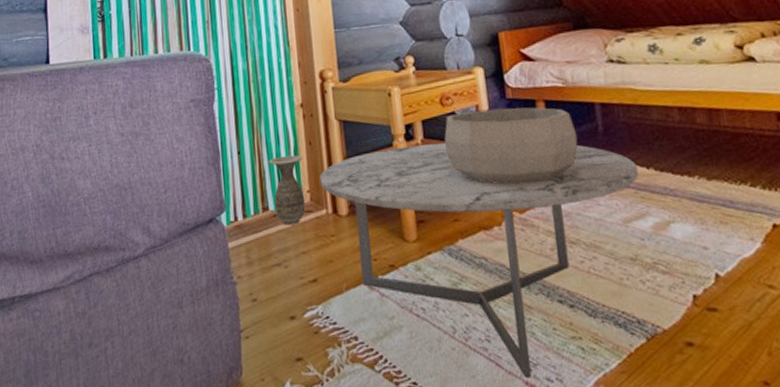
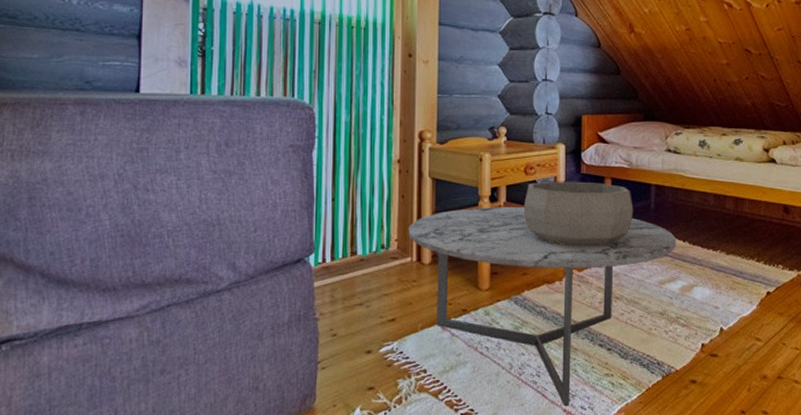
ceramic jug: present [269,155,306,225] -> none [362,206,394,269]

